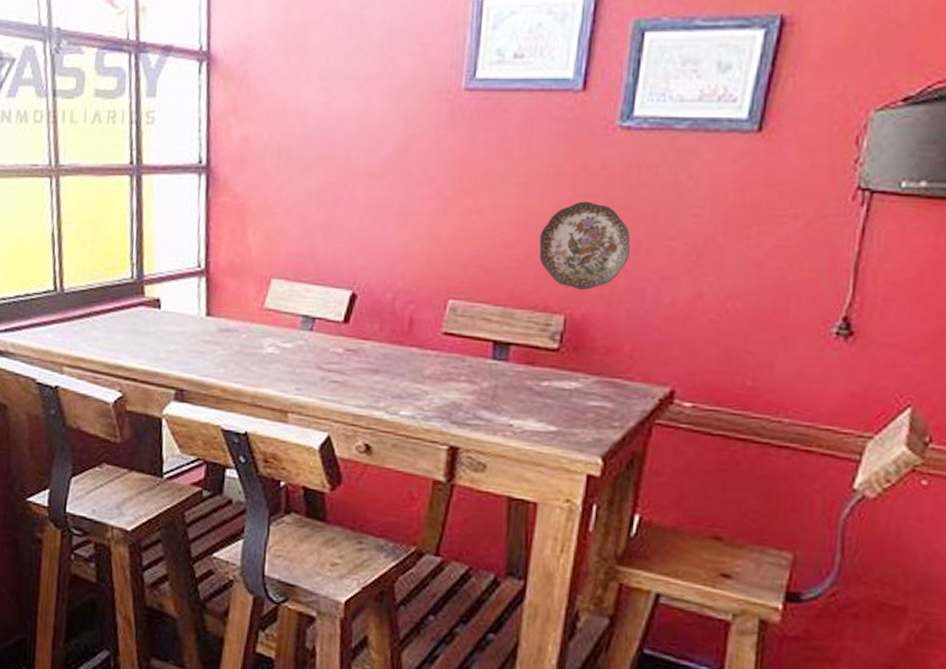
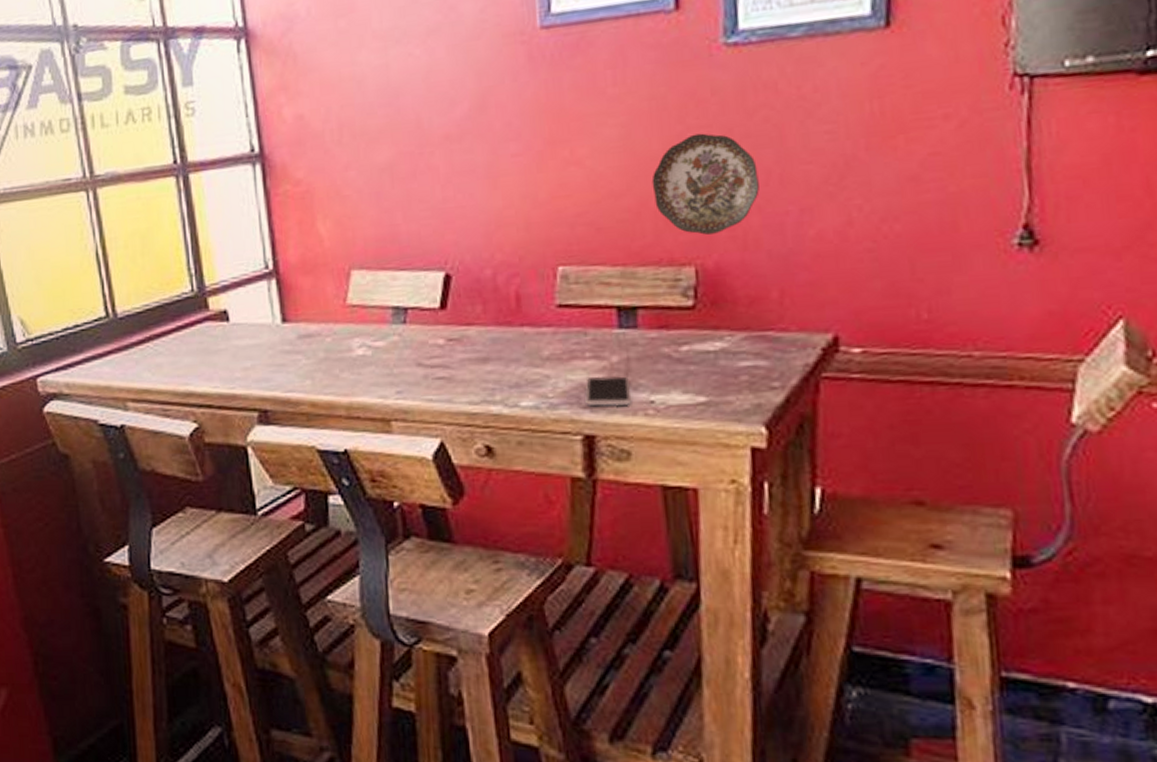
smartphone: none [455,397,494,425] -> present [585,376,632,407]

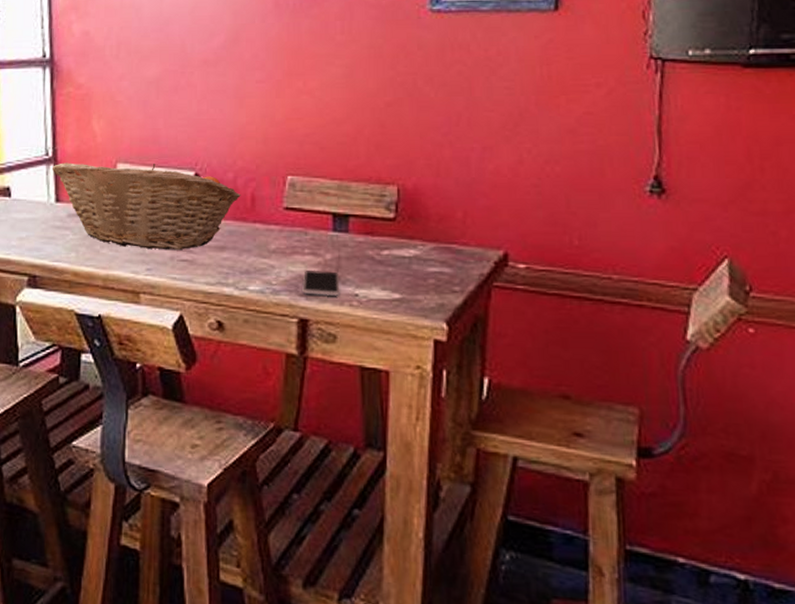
fruit basket: none [275,267,503,368] -> present [53,162,241,250]
decorative plate: present [651,133,760,235] -> none [367,79,451,161]

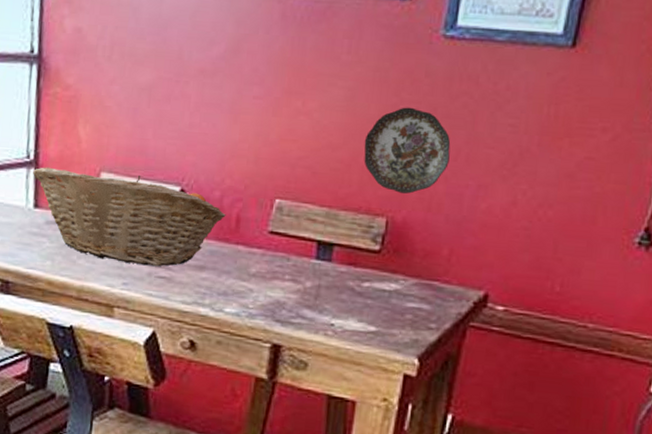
smartphone: present [302,270,340,296] -> none [278,296,317,324]
decorative plate: none [367,79,451,161] -> present [364,107,451,194]

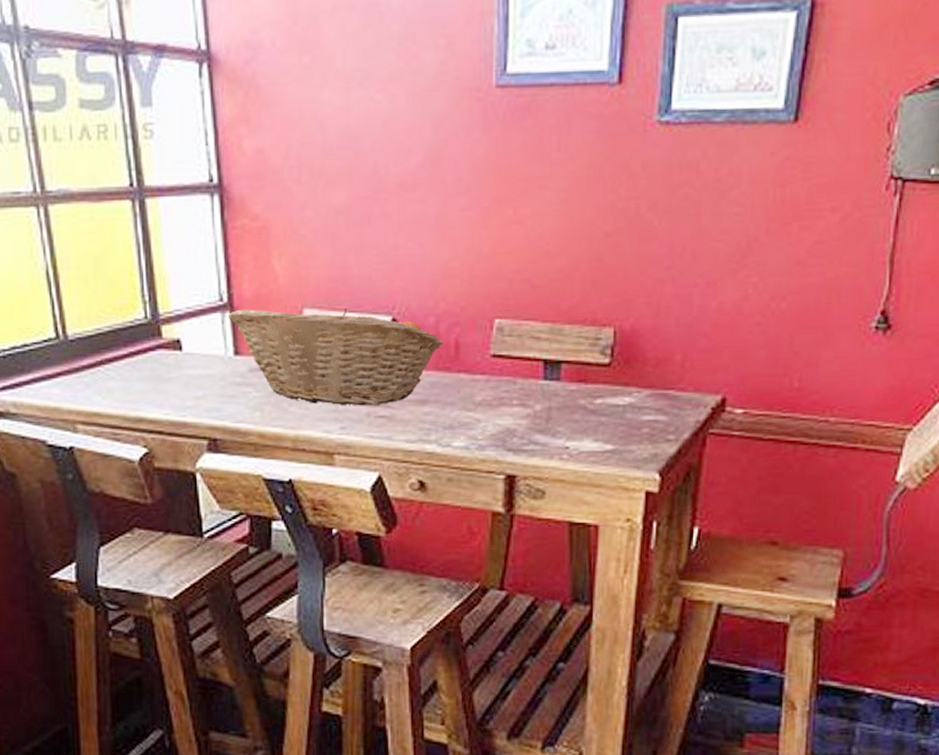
decorative plate: present [364,107,451,194] -> none [583,204,675,299]

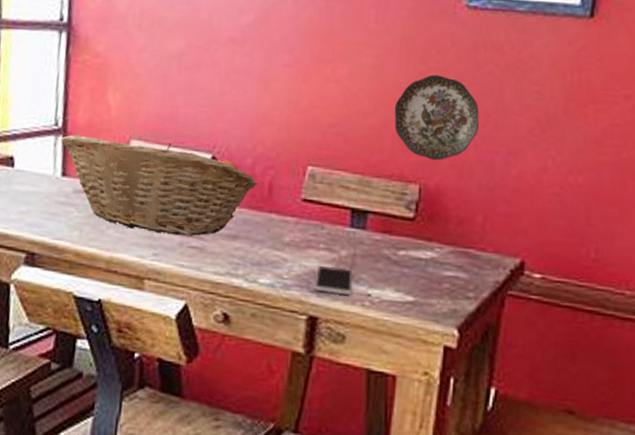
smartphone: none [510,422,550,450] -> present [314,266,353,295]
decorative plate: none [583,204,675,299] -> present [394,74,479,160]

